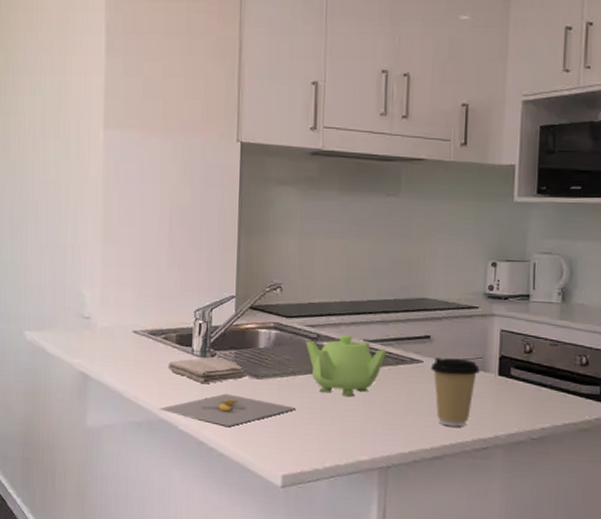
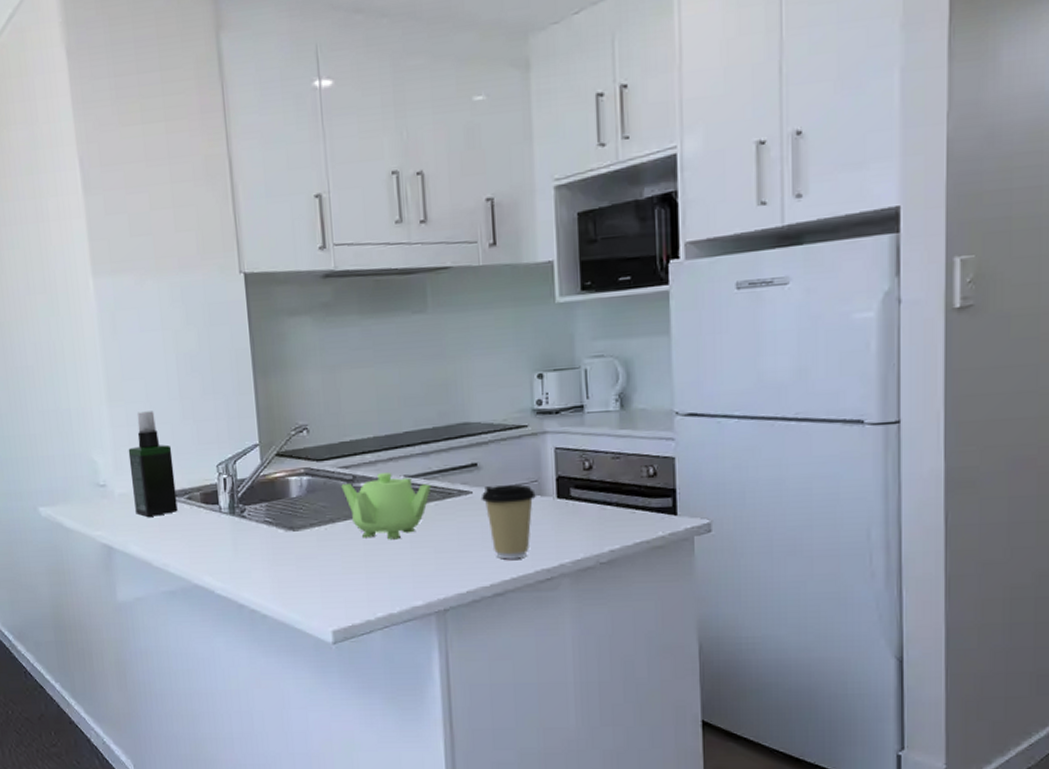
spray bottle: none [114,254,155,351] -> present [128,411,178,517]
banana: present [158,393,295,427] -> none [191,550,338,585]
washcloth: present [168,357,247,383] -> none [196,513,281,542]

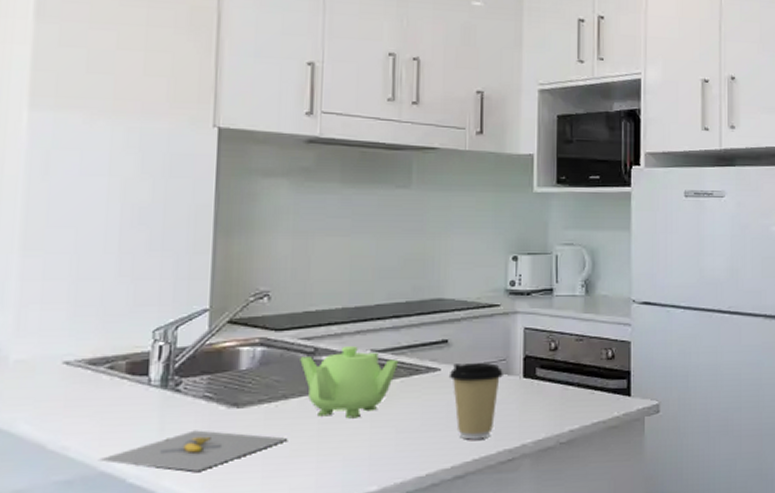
spray bottle: present [128,411,178,517] -> none [34,264,98,389]
banana: none [191,550,338,585] -> present [97,430,287,472]

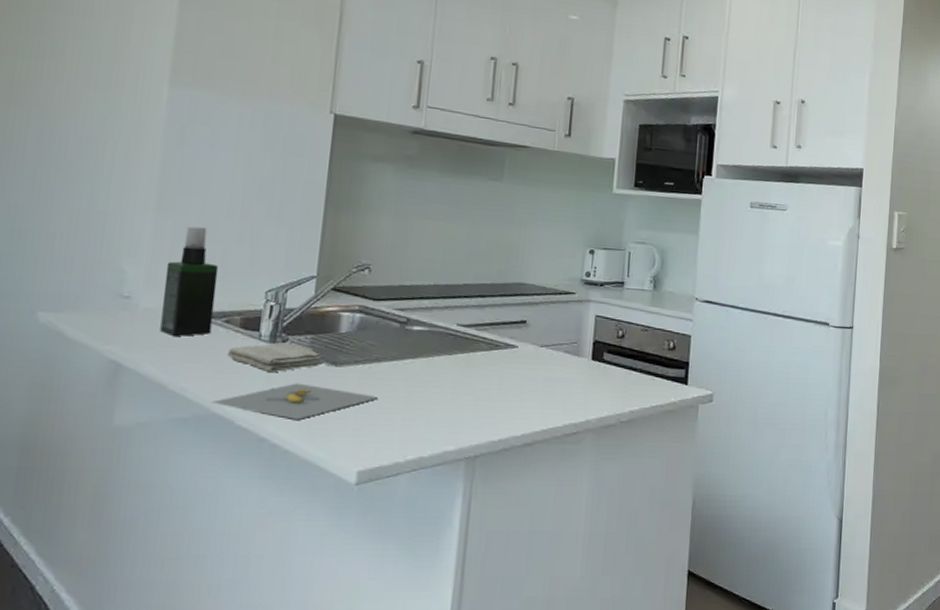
spray bottle: none [34,264,98,389] -> present [160,226,219,336]
washcloth: none [114,386,223,420] -> present [228,342,323,372]
teapot: present [300,346,399,419] -> none [393,319,481,384]
coffee cup: present [448,363,503,440] -> none [524,343,574,412]

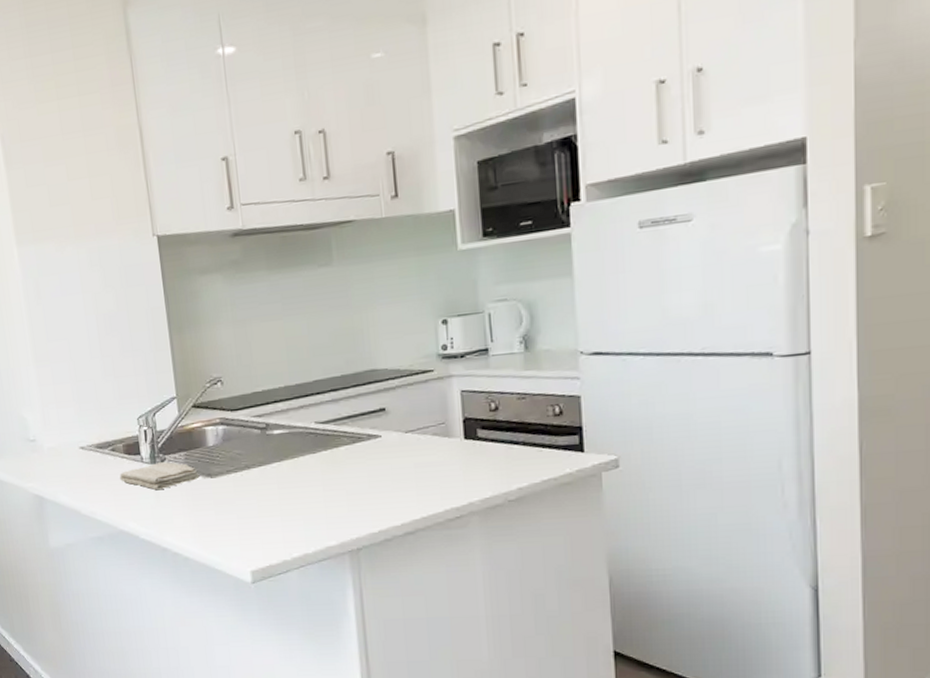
spray bottle: present [160,226,219,336] -> none [55,369,103,468]
banana: present [211,383,377,420] -> none [117,496,254,530]

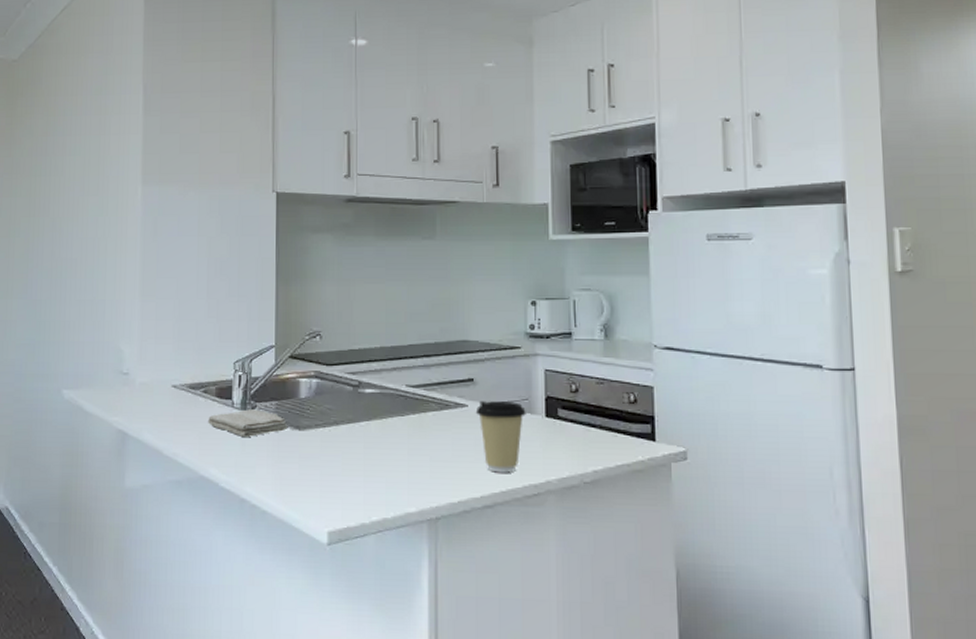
coffee cup: none [389,427,444,500] -> present [475,401,526,473]

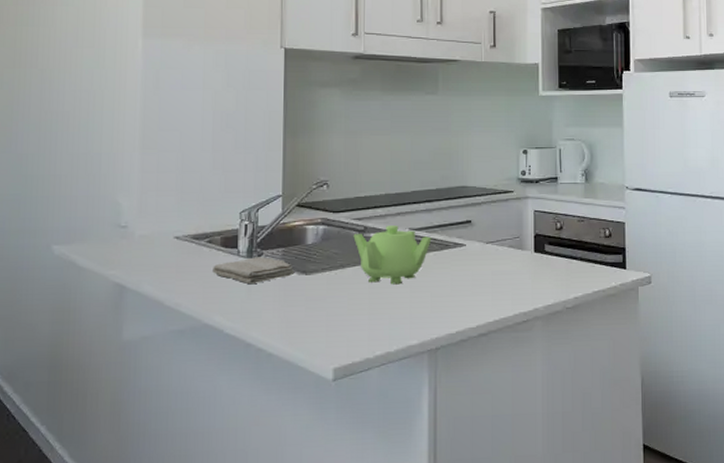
teapot: none [347,381,431,446] -> present [353,225,432,285]
coffee cup: present [475,401,526,473] -> none [472,240,517,304]

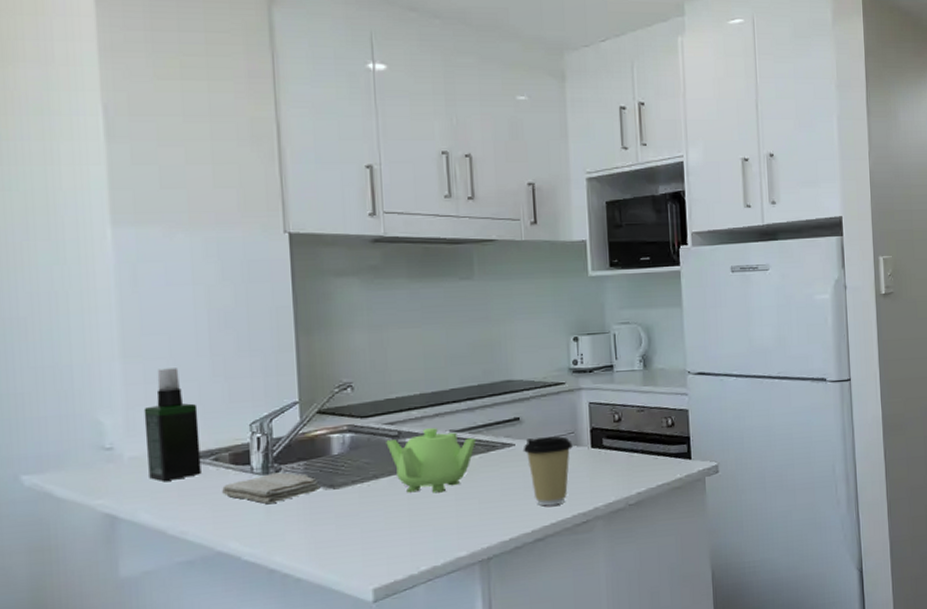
spray bottle: none [154,160,198,258] -> present [144,368,201,481]
coffee cup: none [472,240,517,304] -> present [523,436,573,506]

